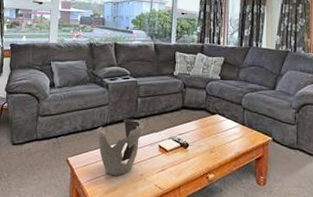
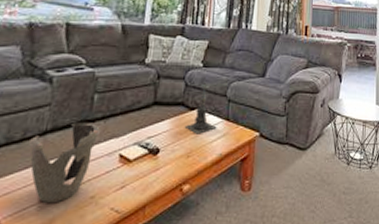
candle holder: none [207,92,234,135] -> present [184,82,217,134]

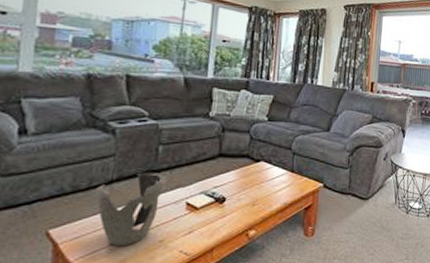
candle holder: present [184,82,217,134] -> none [250,135,282,185]

